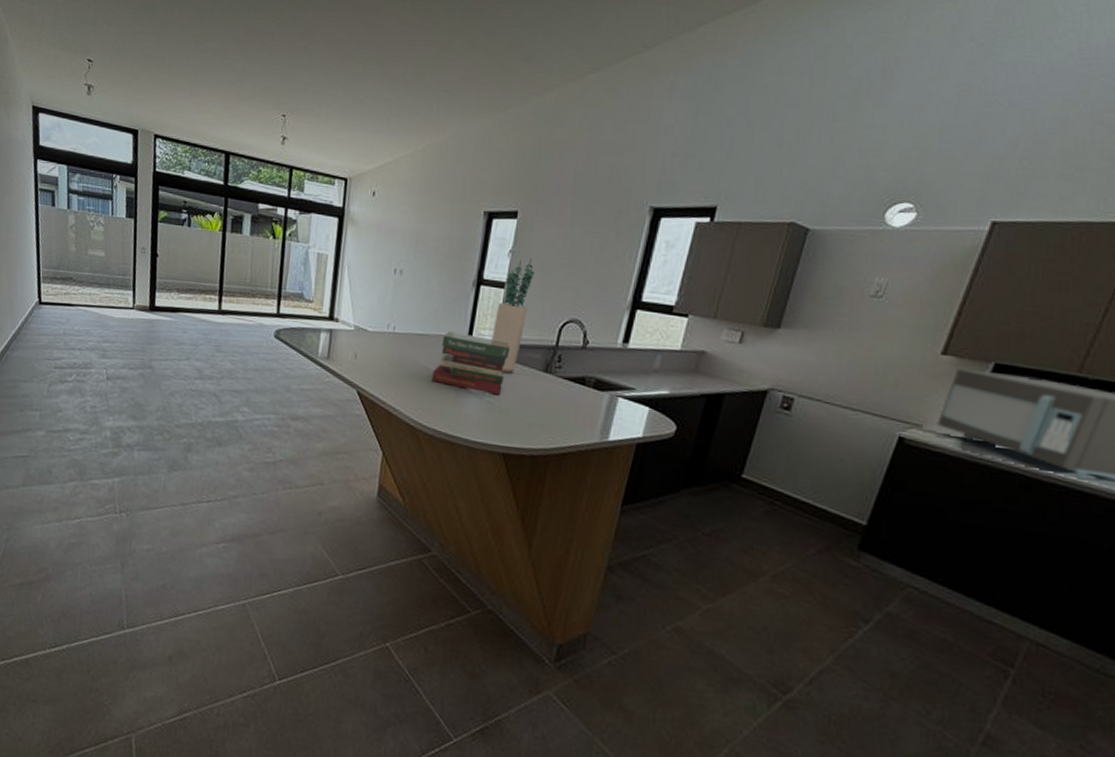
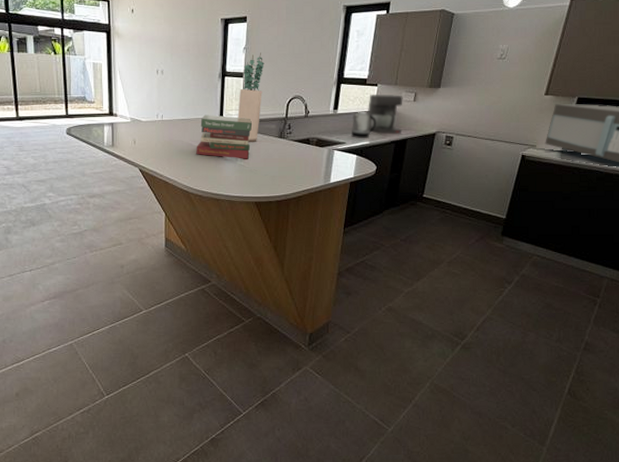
kettle: none [643,349,683,386] -> present [351,112,377,138]
coffee maker: none [671,328,724,387] -> present [368,95,403,135]

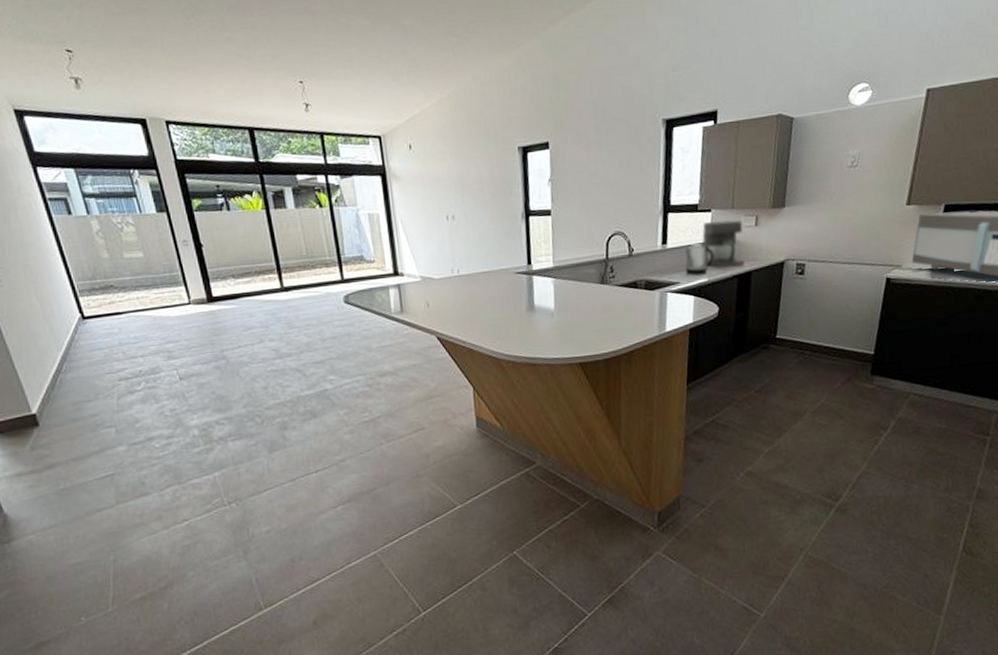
books: present [196,115,253,159] -> none [502,263,568,314]
vase: present [237,52,264,142] -> none [548,183,576,292]

